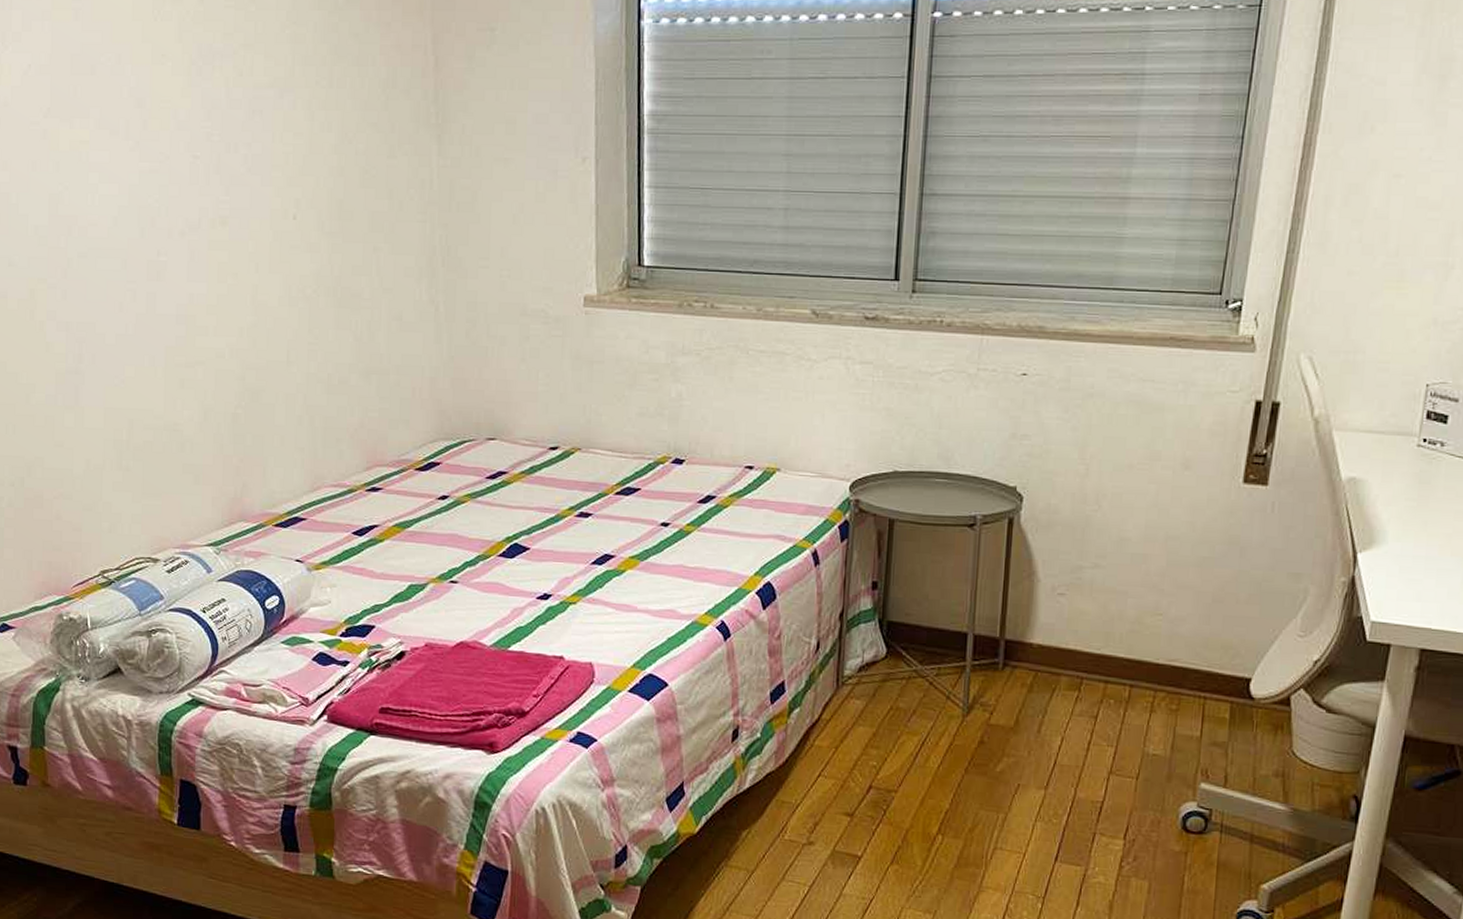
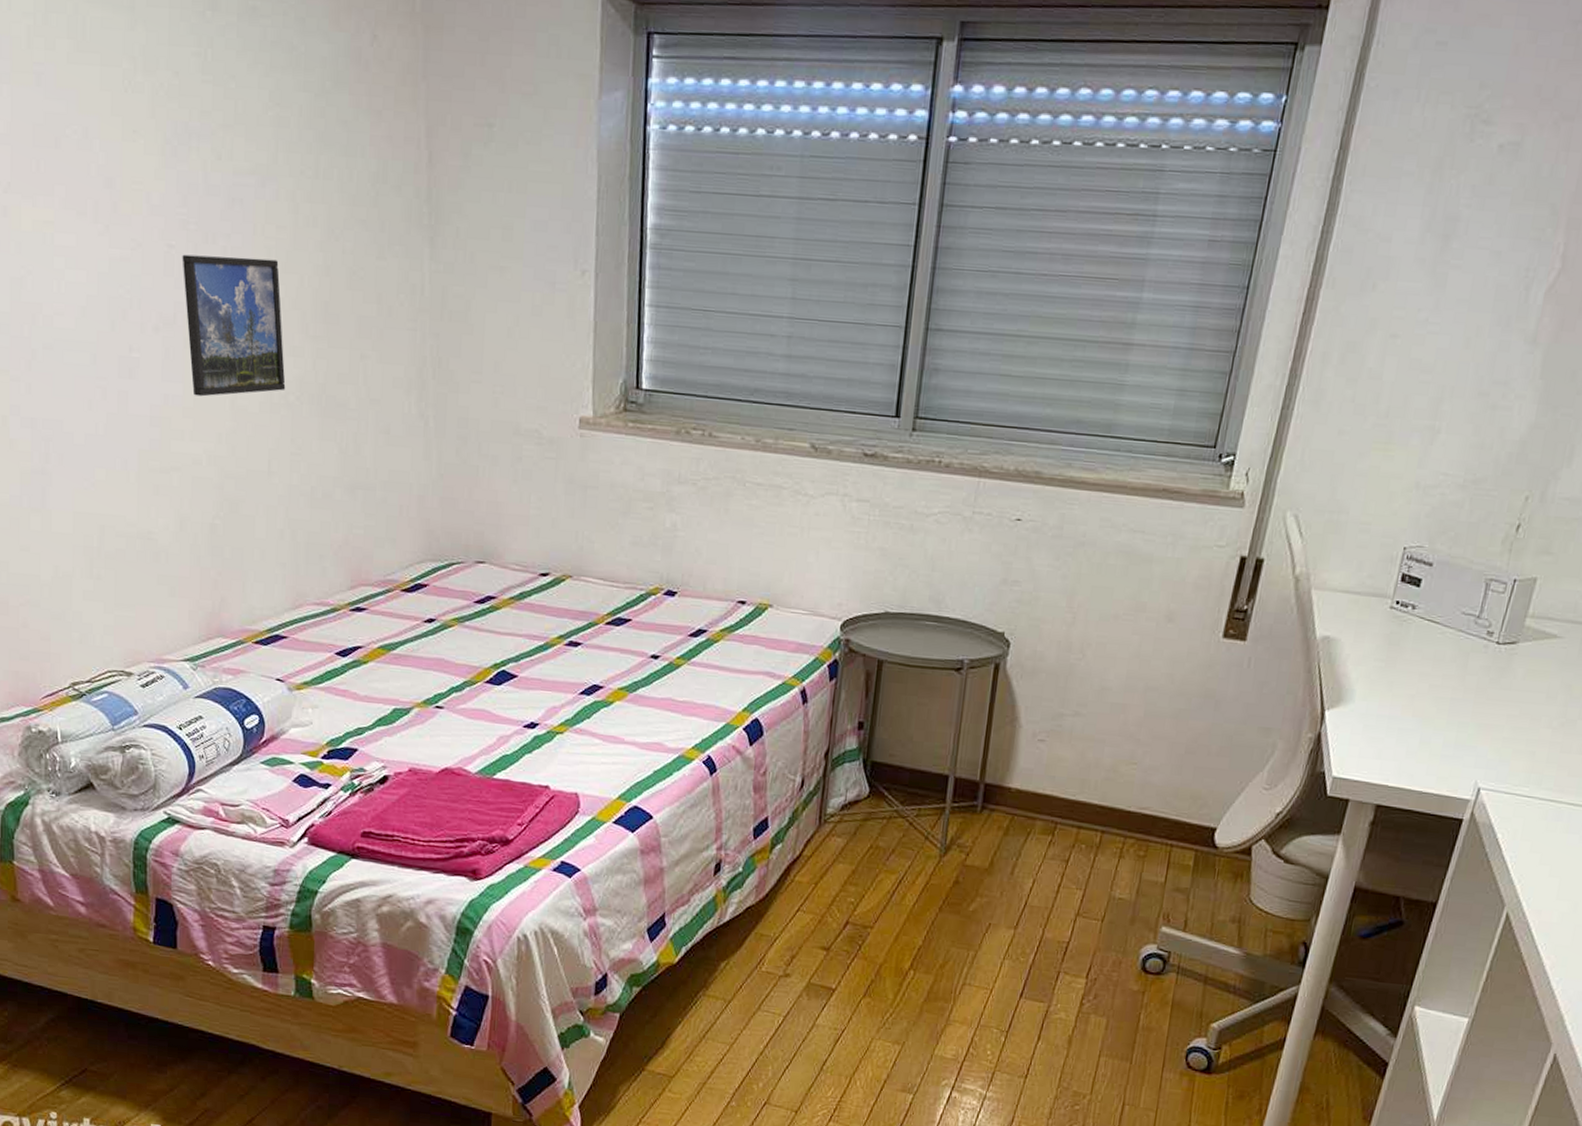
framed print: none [206,163,303,294] -> present [182,254,286,397]

